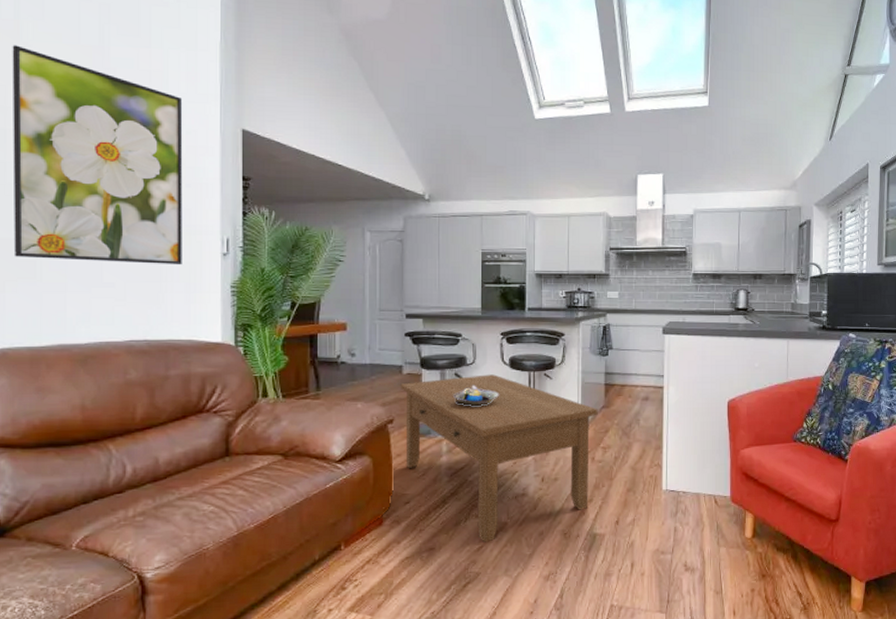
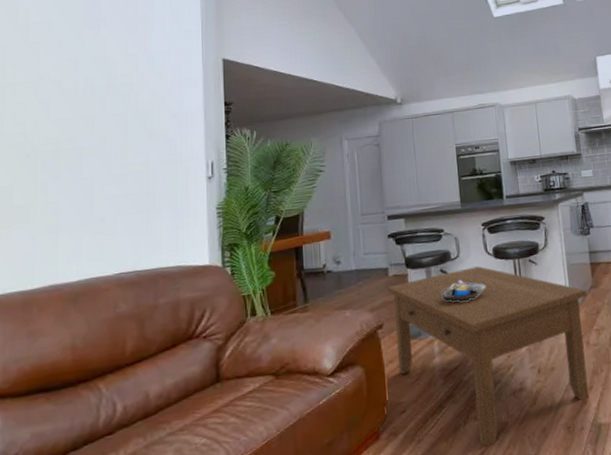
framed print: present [12,45,183,265] -> none [8,8,169,204]

